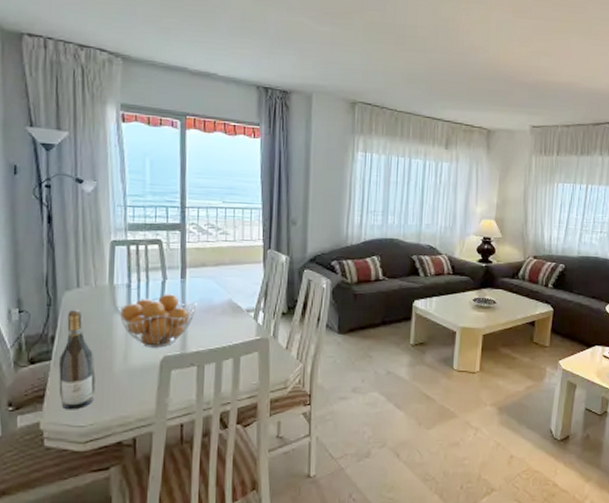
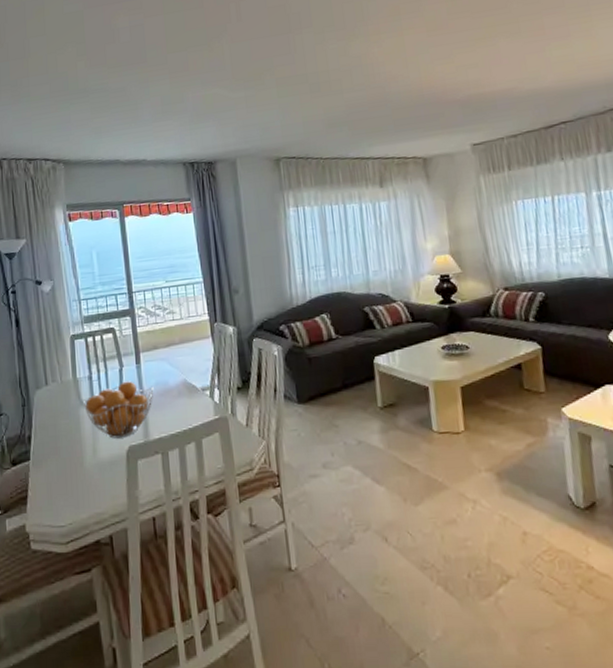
wine bottle: present [59,310,96,410] -> none [37,407,71,510]

